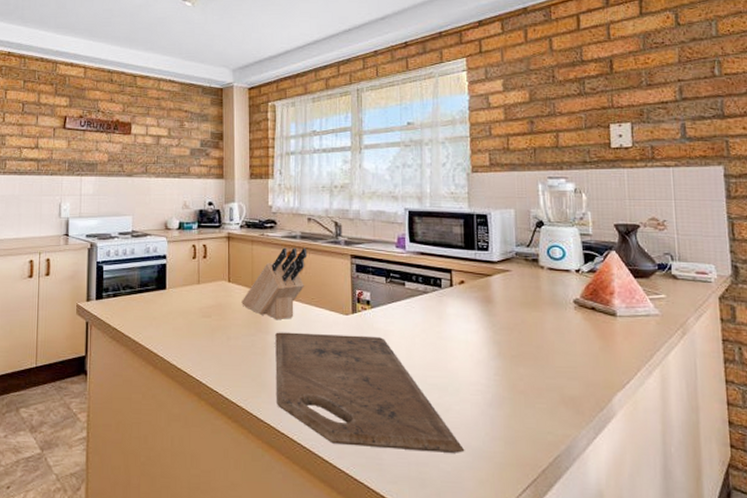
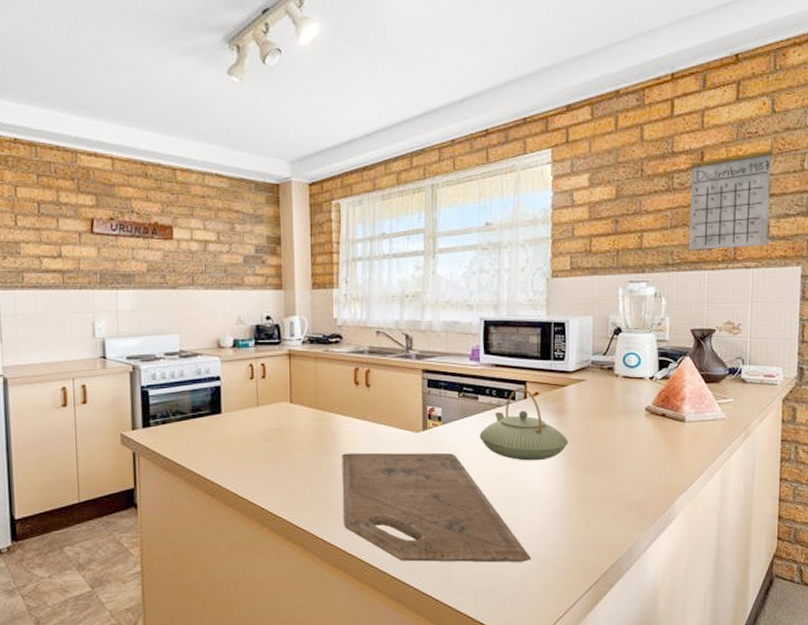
knife block: present [241,247,308,320] -> none [305,363,376,441]
teapot: none [407,275,497,349] -> present [479,387,569,461]
calendar: none [600,45,685,149] -> present [688,134,773,250]

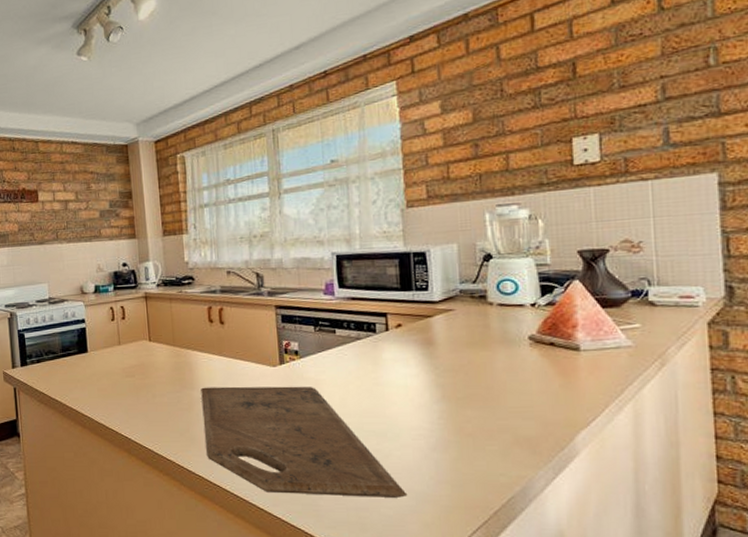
teapot: present [479,387,569,461] -> none [339,319,440,394]
calendar: present [688,134,773,250] -> none [560,40,669,167]

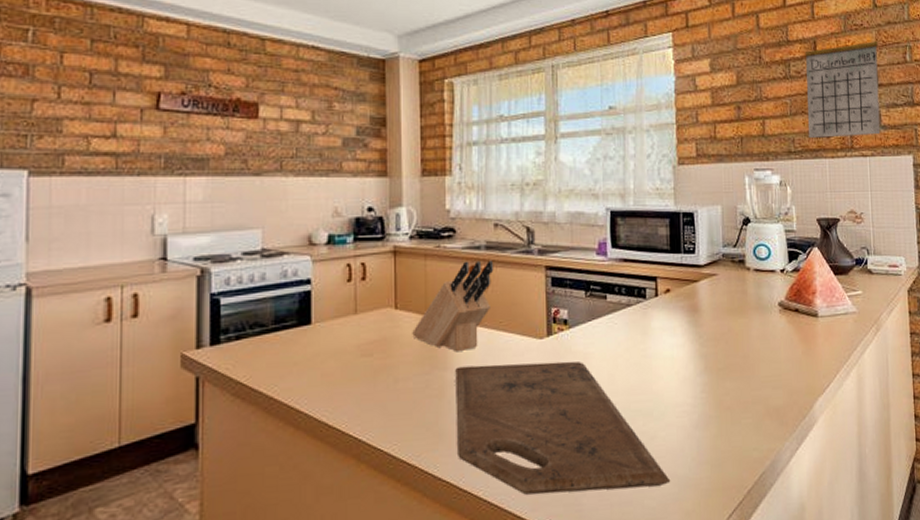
knife block: none [164,301,229,376] -> present [412,260,494,352]
calendar: none [560,40,669,167] -> present [805,26,881,138]

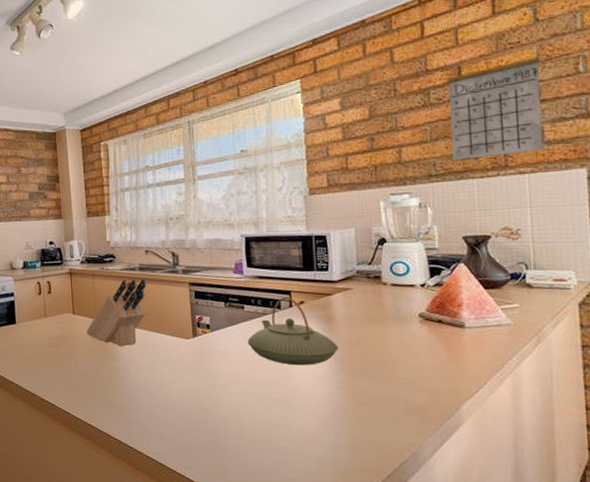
cutting board: present [455,361,671,495] -> none [120,357,309,462]
teapot: none [609,284,704,367] -> present [247,297,339,366]

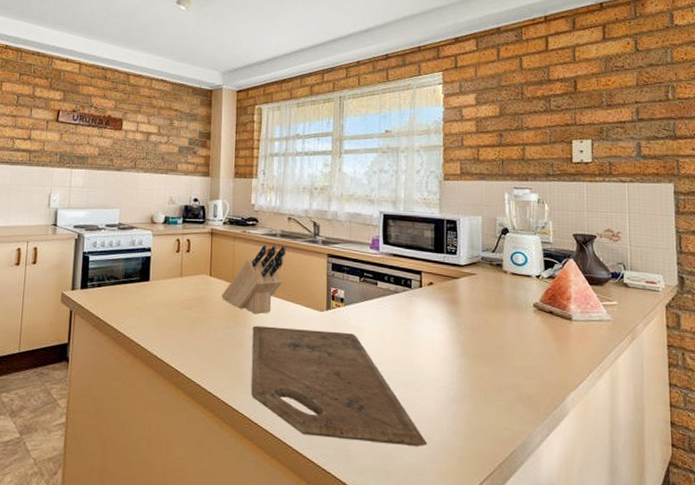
cutting board: none [120,357,309,462] -> present [251,325,428,446]
teapot: present [247,297,339,366] -> none [378,276,462,347]
calendar: present [447,47,543,160] -> none [565,67,640,164]

